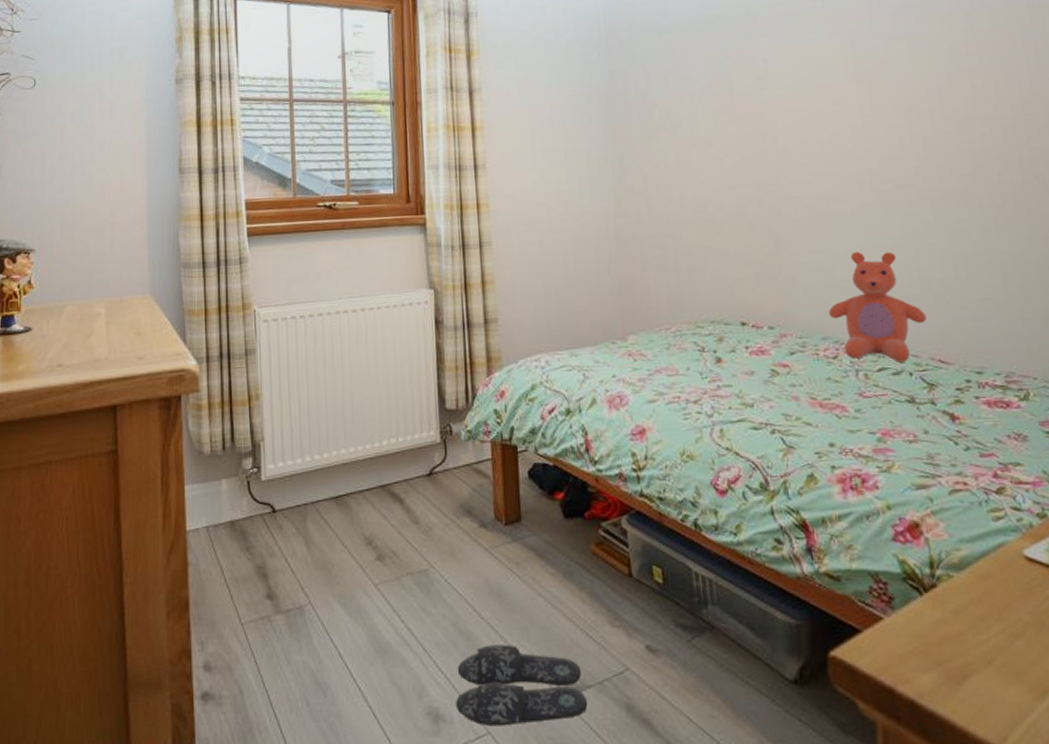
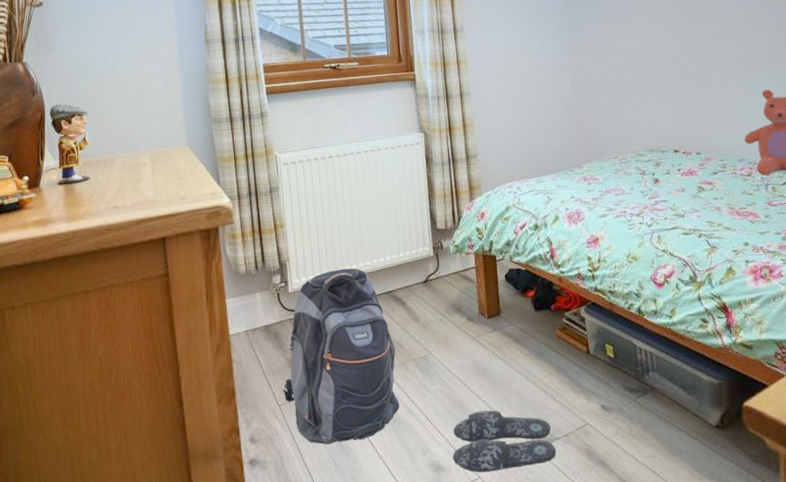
backpack: none [248,453,392,678] -> present [283,268,400,445]

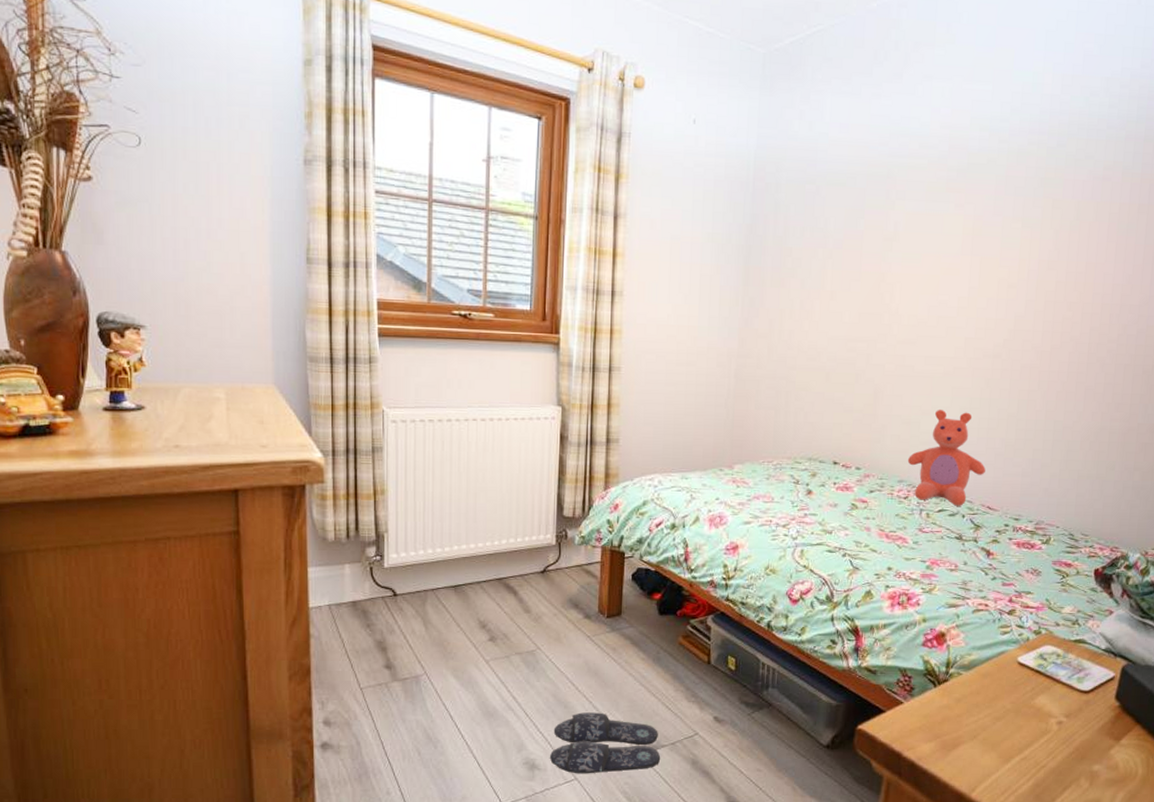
backpack: present [283,268,400,445] -> none [367,548,500,734]

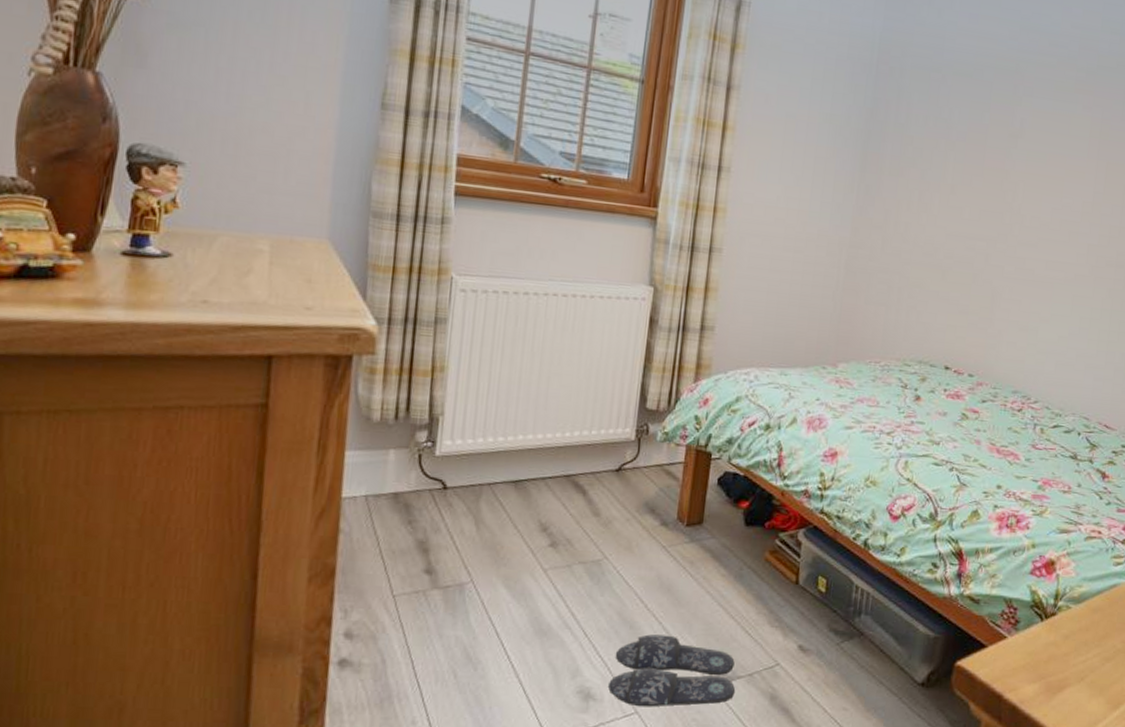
teddy bear: present [907,409,986,506] -> none [1023,317,1104,423]

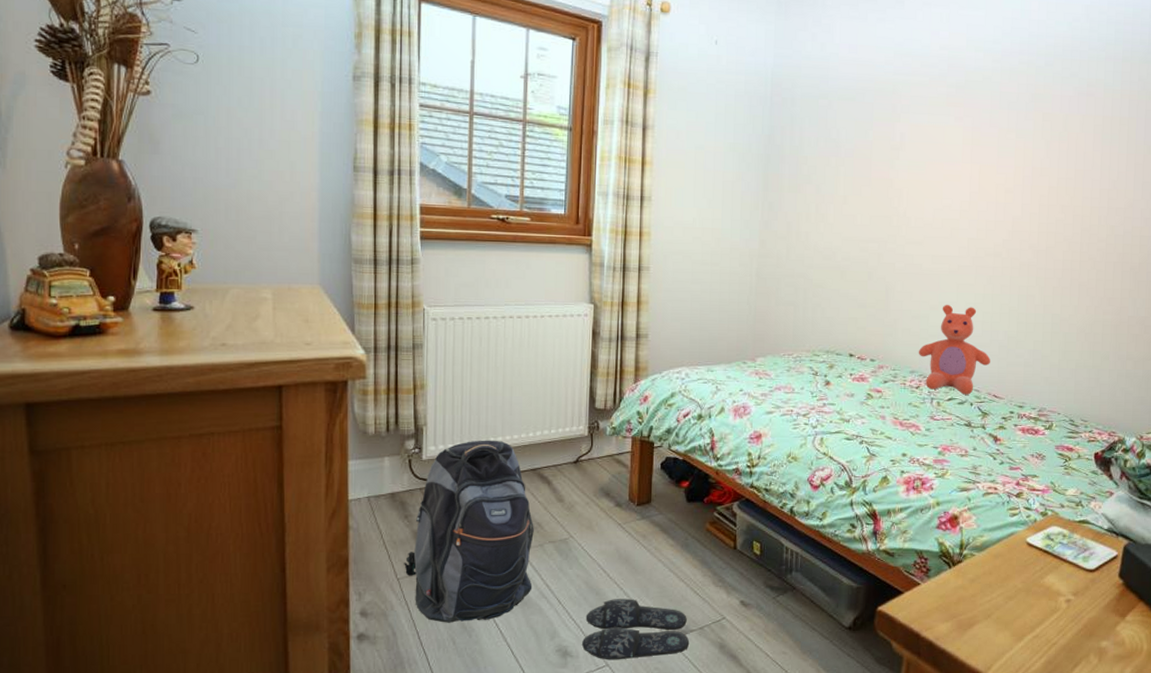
backpack: none [402,436,563,652] -> present [404,440,534,623]
teddy bear: none [1023,317,1104,423] -> present [918,304,990,395]

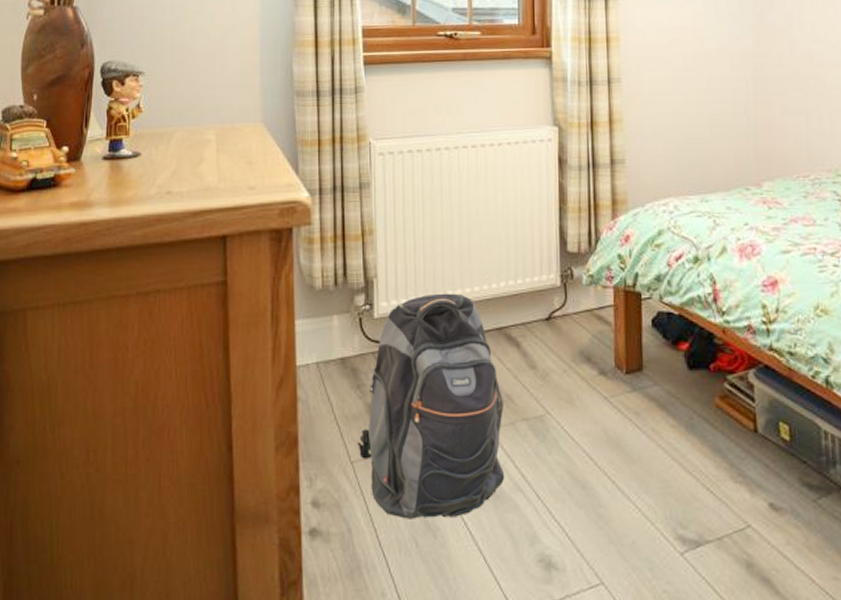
slippers: present [582,599,689,660] -> none [569,495,705,577]

